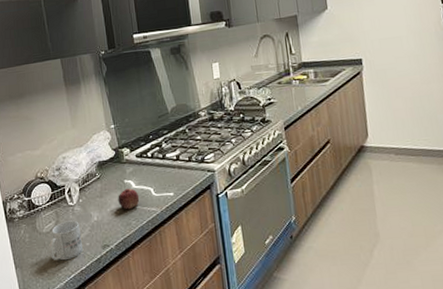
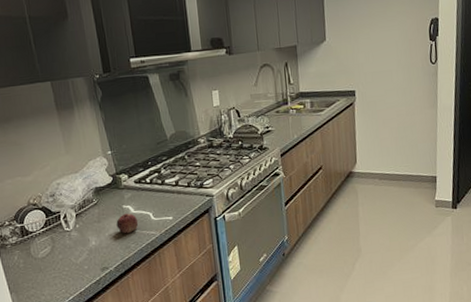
mug: present [48,220,83,261] -> none [44,245,81,284]

